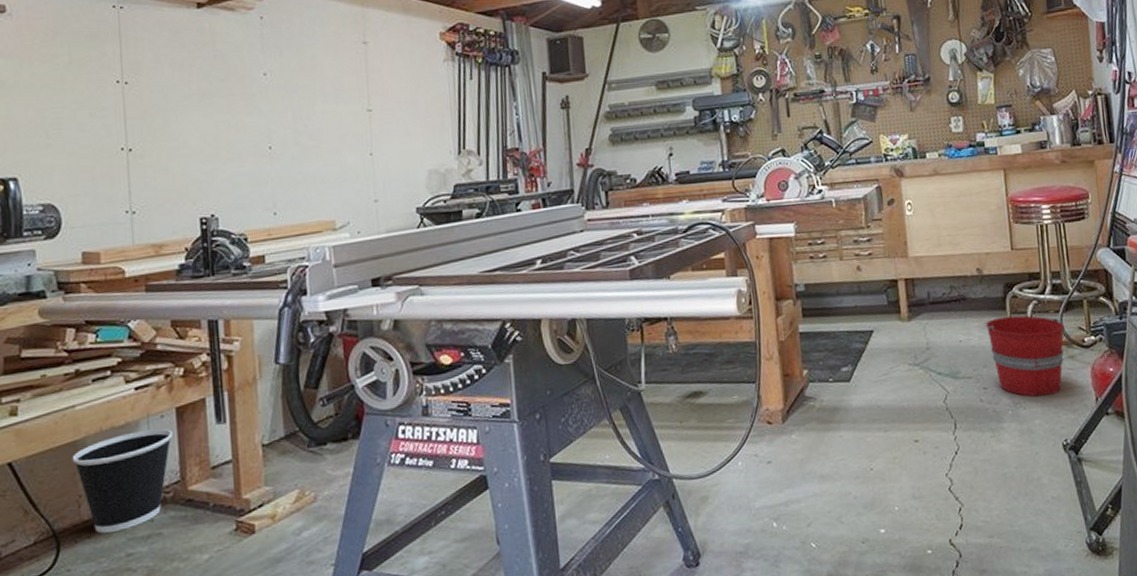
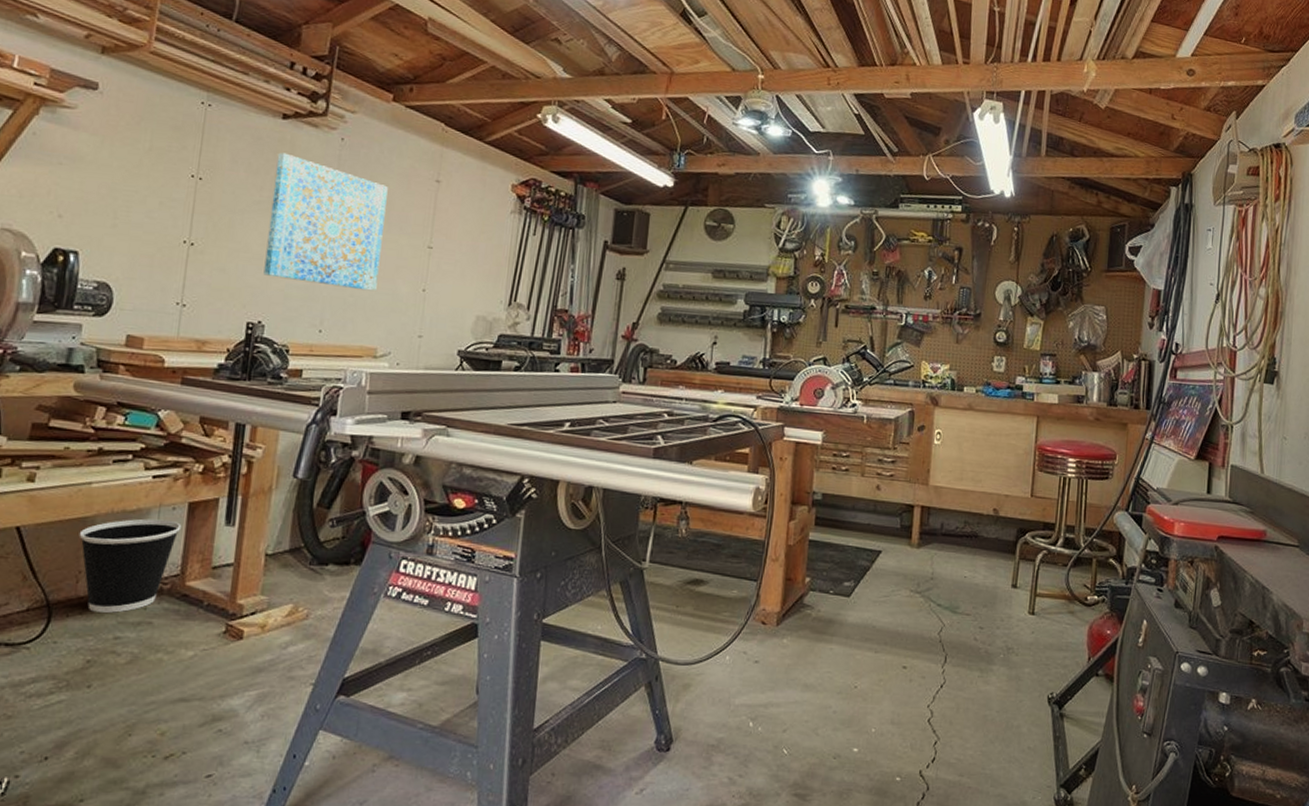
wall art: none [199,42,324,168] -> present [263,152,388,292]
bucket: present [982,315,1065,397] -> none [990,560,1070,646]

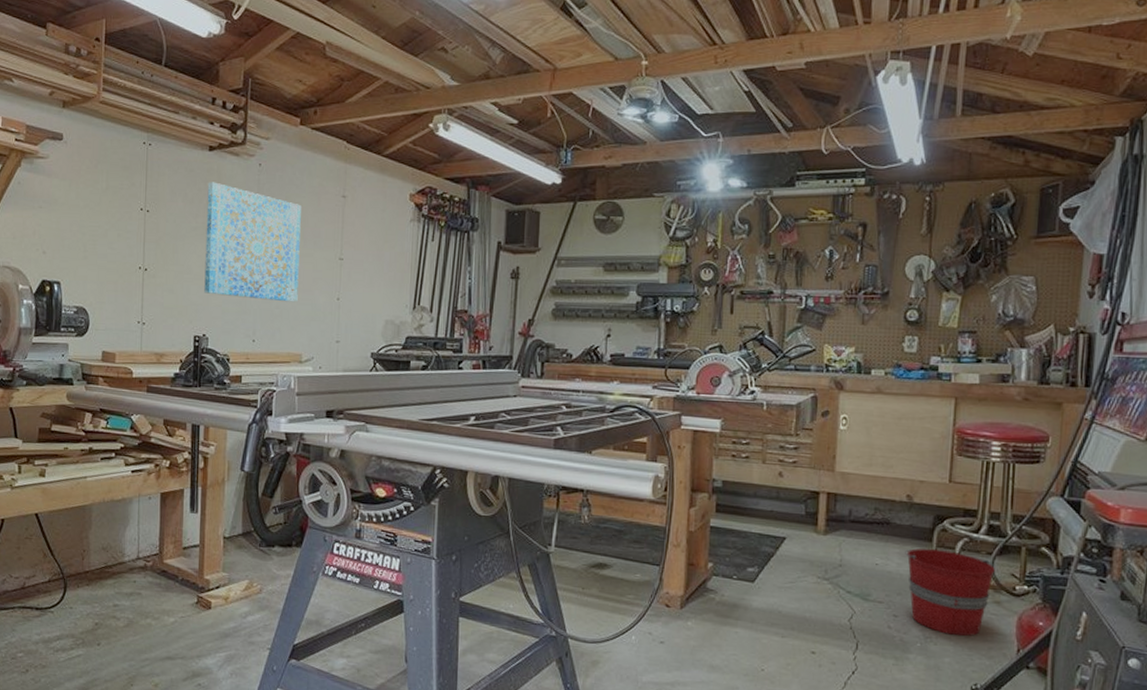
wastebasket: present [79,518,182,613] -> none [81,506,157,585]
bucket: none [990,560,1070,646] -> present [903,548,995,636]

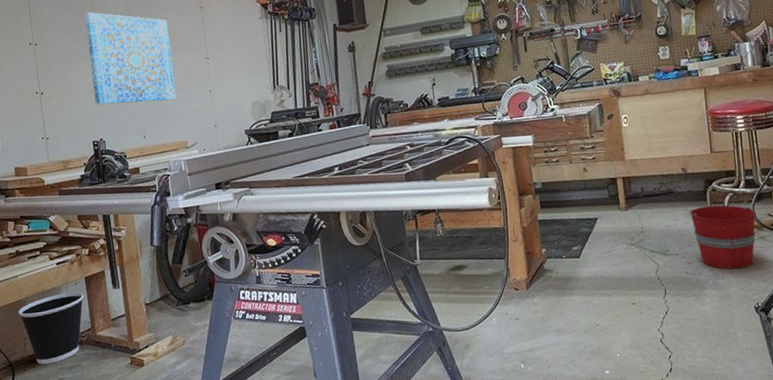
wastebasket: none [81,506,157,585] -> present [18,292,85,364]

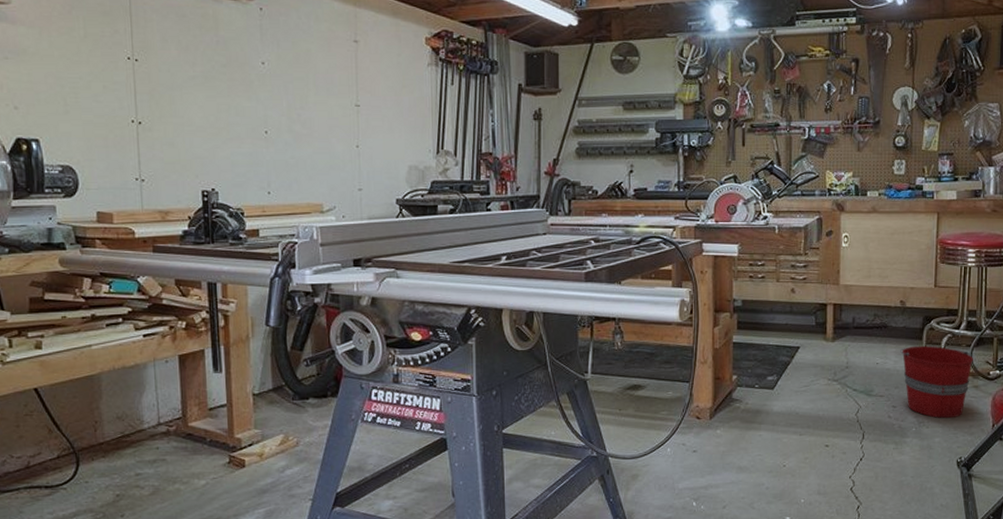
wastebasket: present [18,292,85,364] -> none [89,372,176,454]
wall art: present [84,12,177,105] -> none [203,28,314,152]

